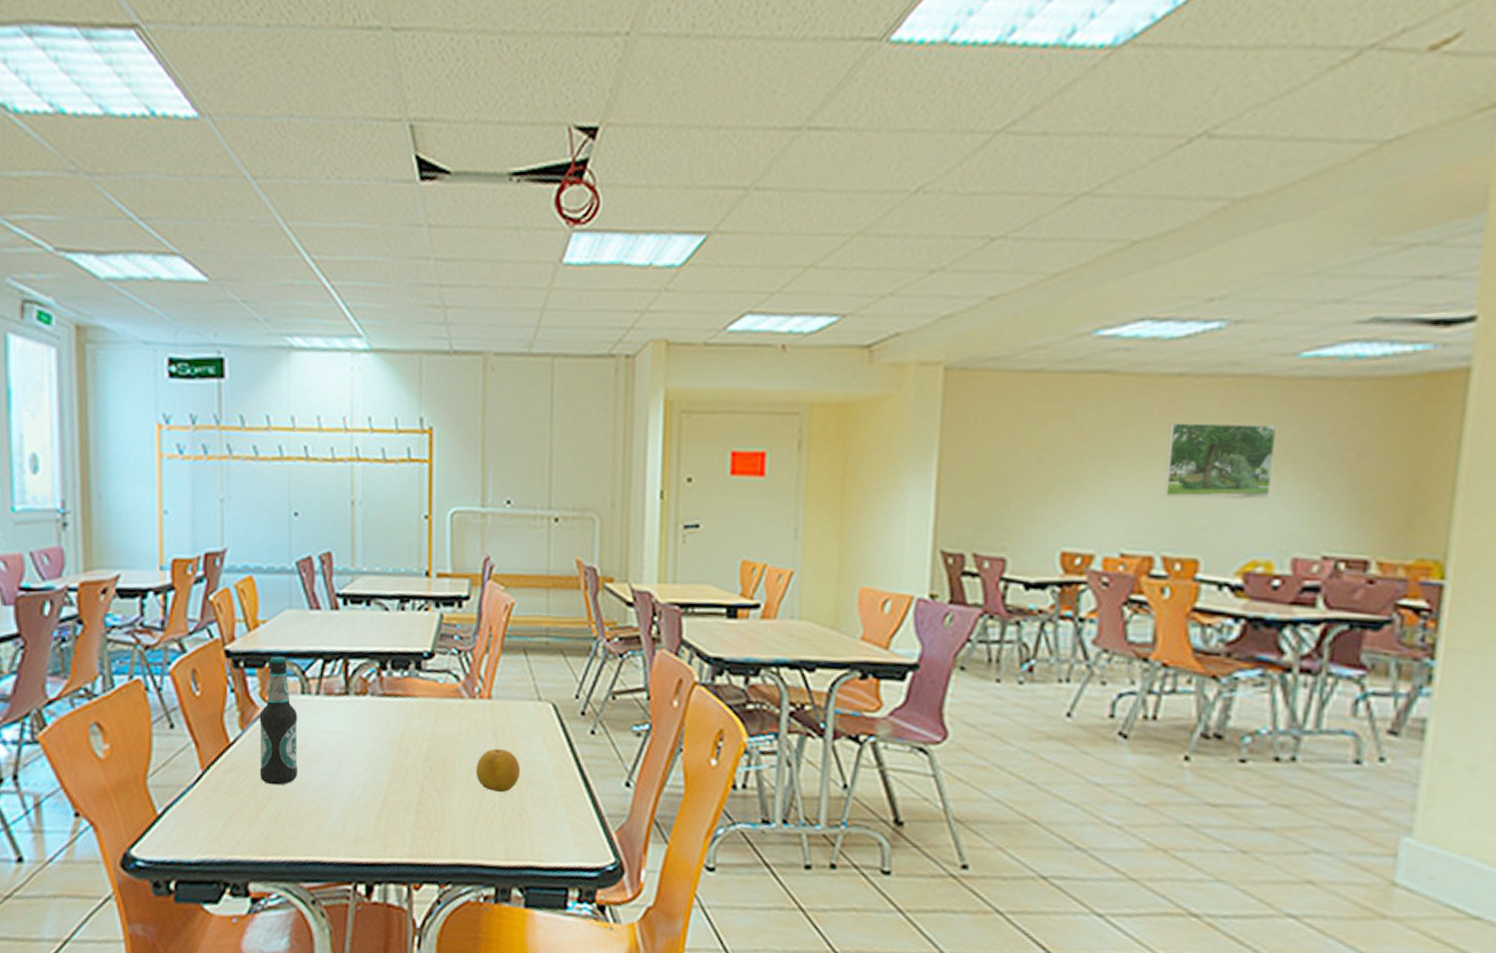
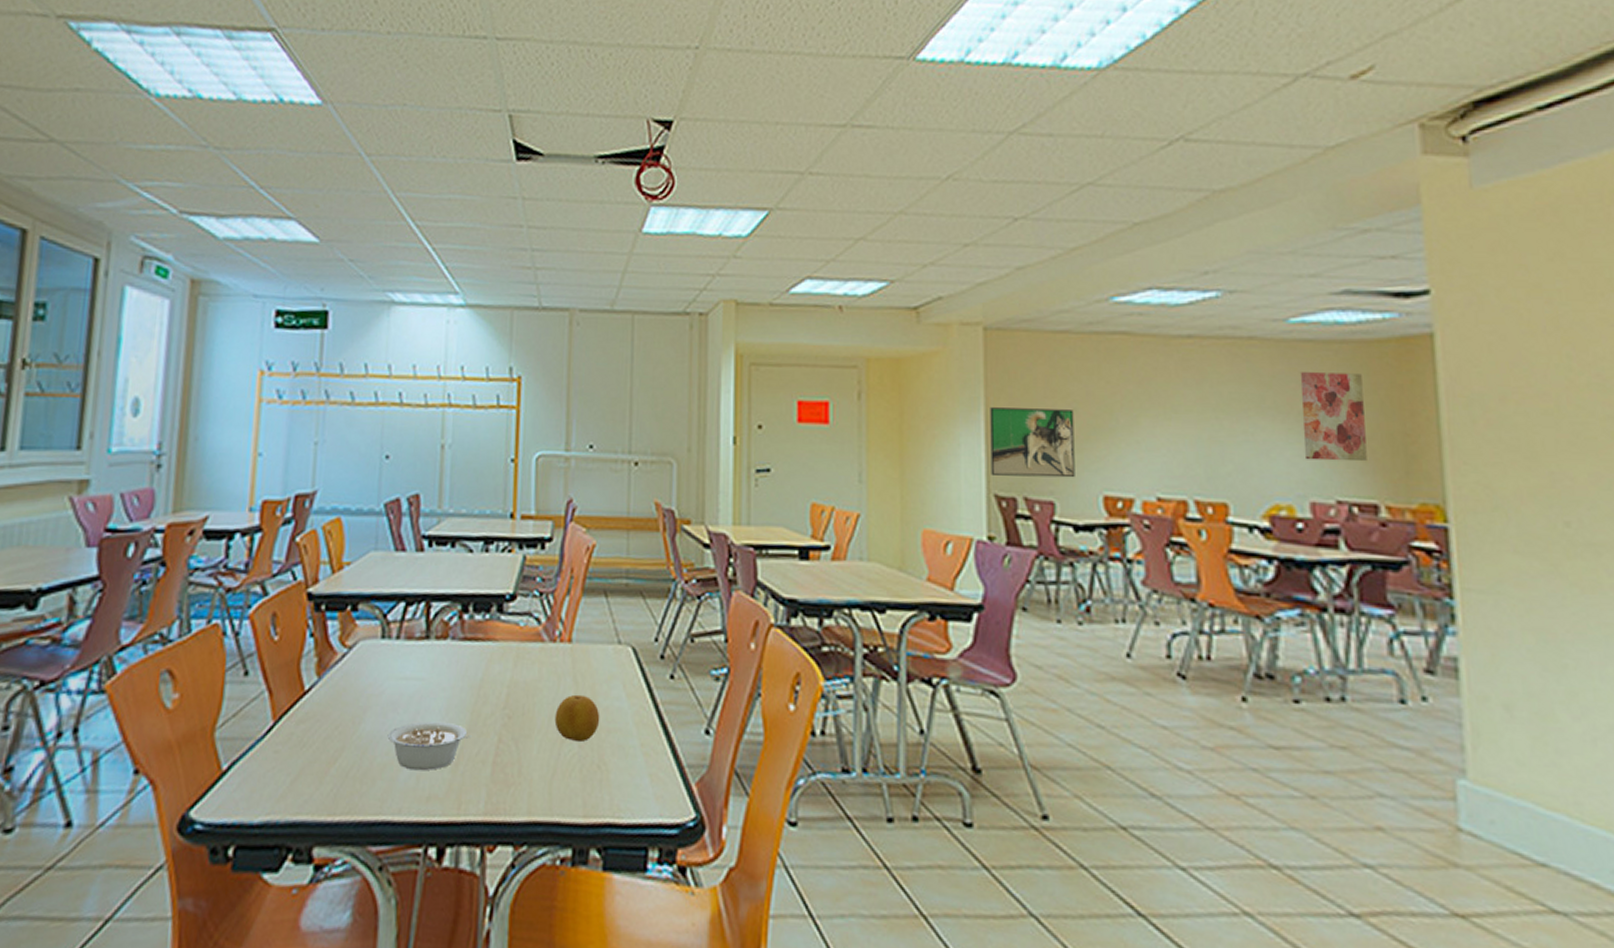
bottle: present [259,656,298,786] -> none [333,598,377,737]
legume: none [312,772,395,817] -> present [387,721,472,771]
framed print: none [939,457,1038,533] -> present [990,407,1075,478]
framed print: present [1163,423,1276,500] -> none [1186,378,1281,448]
wall art: none [1293,414,1376,514] -> present [1300,372,1367,462]

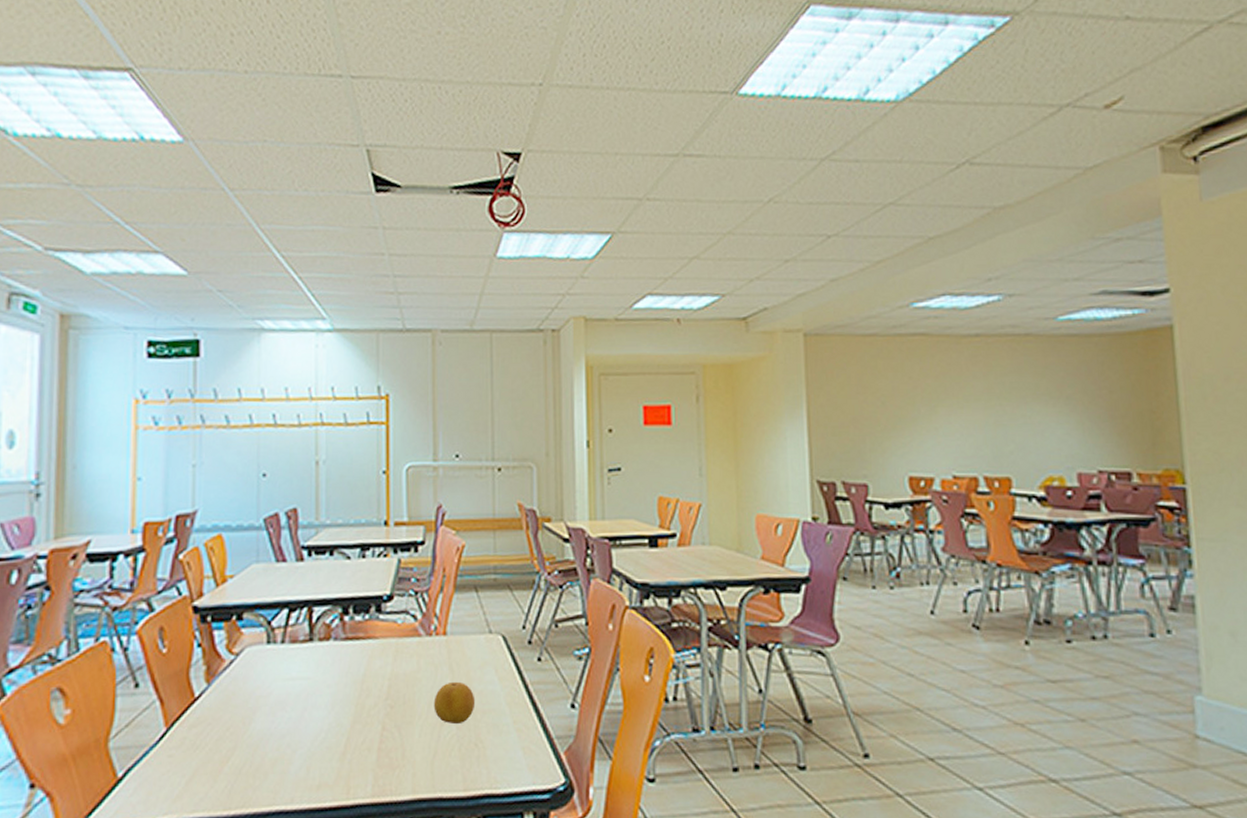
legume: present [387,721,472,771] -> none [277,715,357,762]
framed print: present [990,407,1075,478] -> none [811,403,885,464]
wall art: present [1300,372,1367,462] -> none [1067,362,1122,437]

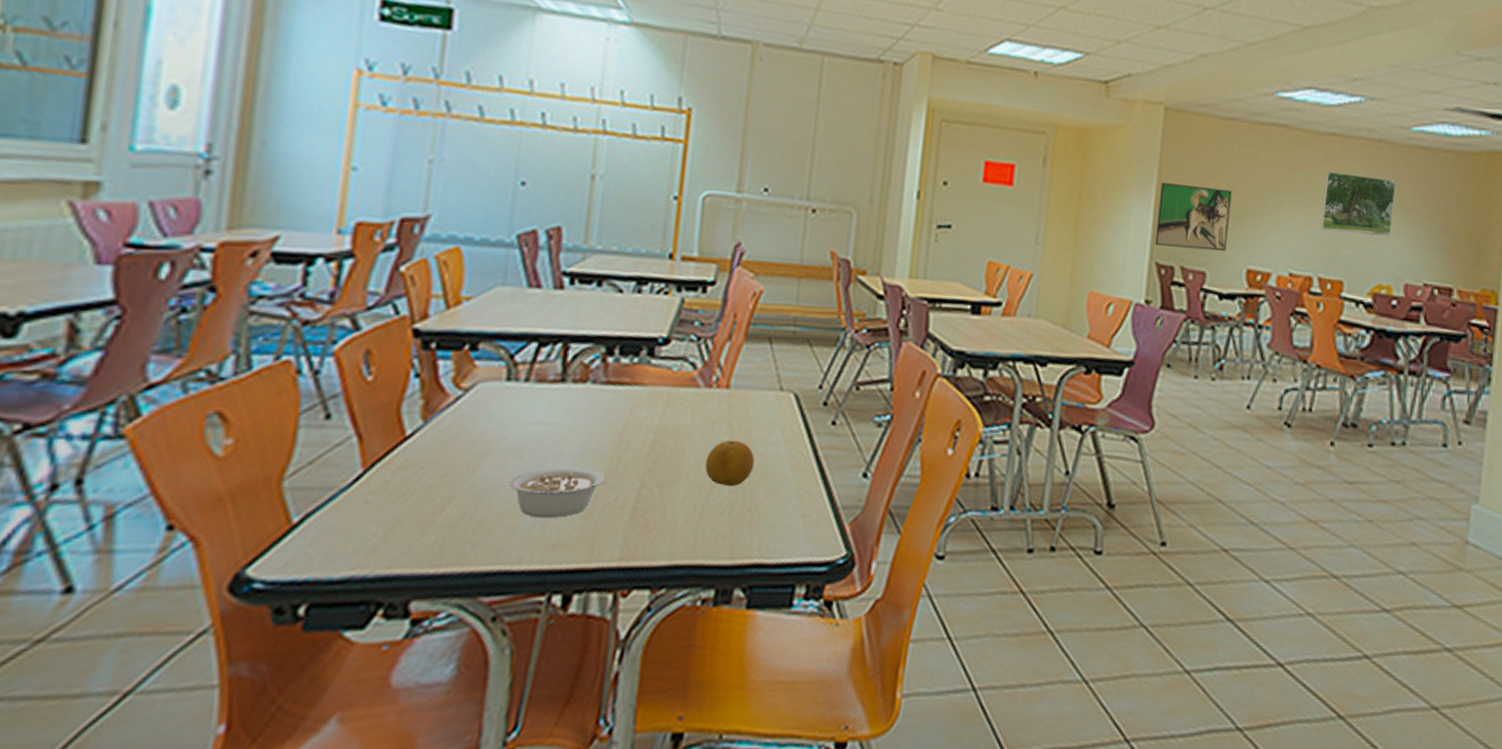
legume: none [277,715,357,762] -> present [508,467,610,519]
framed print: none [811,403,885,464] -> present [1155,182,1232,252]
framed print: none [975,371,1053,429] -> present [1320,171,1395,237]

